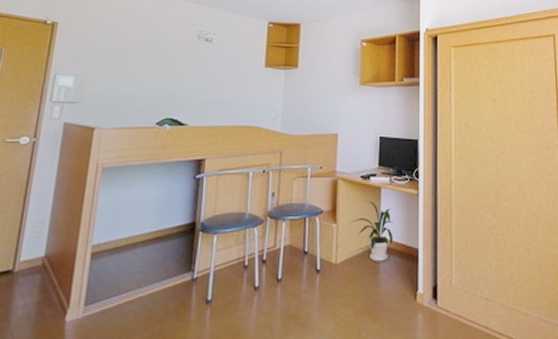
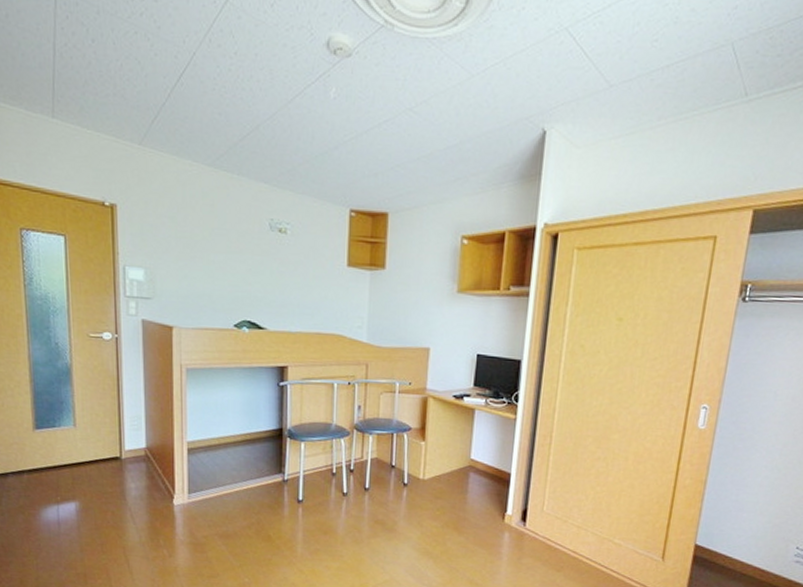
house plant: present [350,200,393,262] -> none [439,421,485,482]

